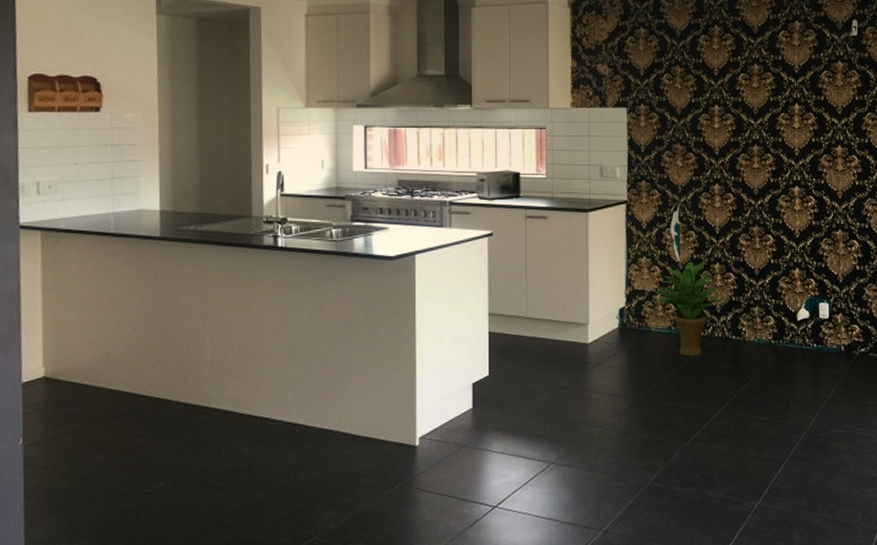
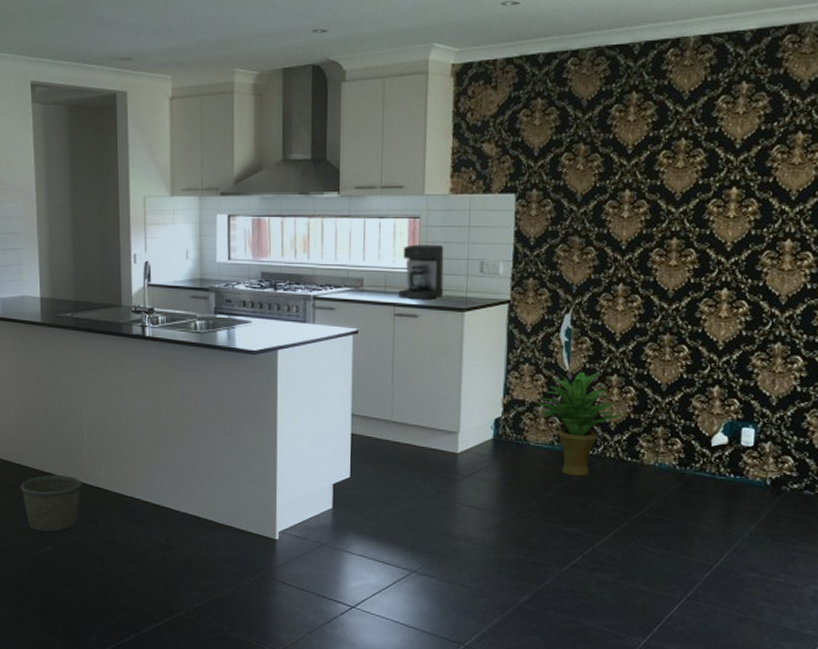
basket: none [129,399,204,466] -> present [21,474,82,532]
toaster: present [476,170,521,201] -> none [341,263,391,297]
coffee maker: none [529,152,569,203] -> present [398,244,444,300]

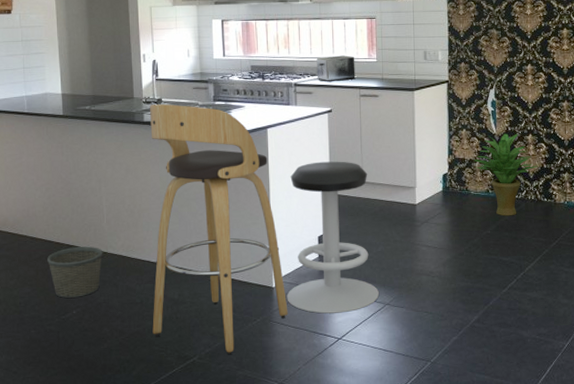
bar stool: none [135,315,293,613] -> present [150,104,288,355]
bar stool: none [291,393,405,577] -> present [286,161,380,314]
toaster: none [341,263,391,297] -> present [316,55,356,82]
coffee maker: present [398,244,444,300] -> none [362,38,397,83]

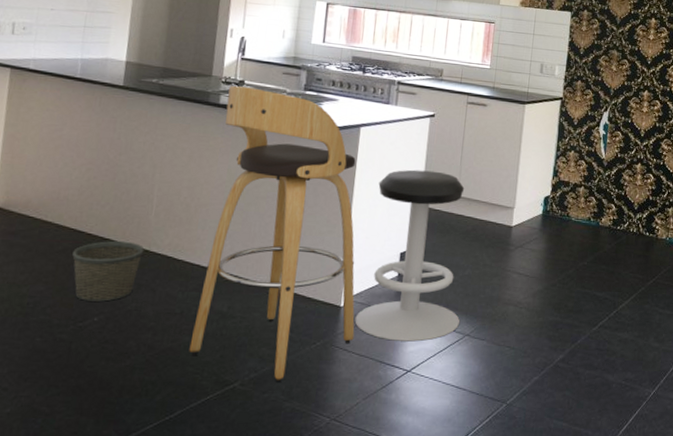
toaster: present [316,55,356,82] -> none [423,56,467,85]
potted plant: present [474,133,537,216] -> none [579,159,643,248]

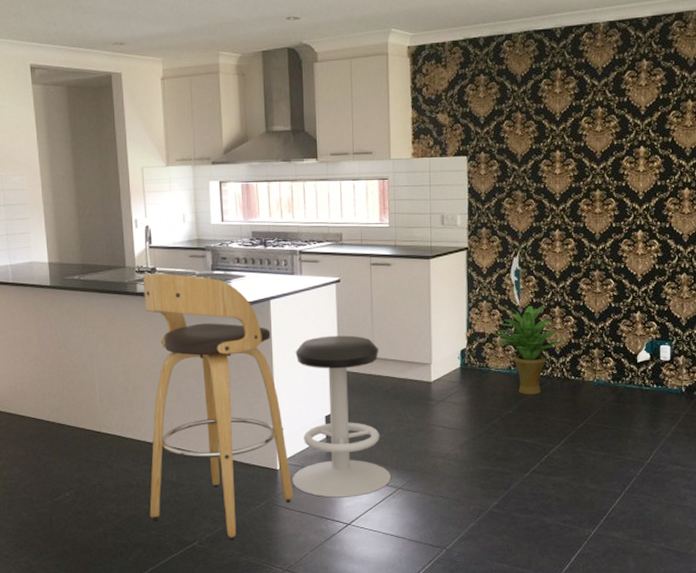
basket: present [72,240,145,302] -> none [37,425,96,479]
potted plant: none [579,159,643,248] -> present [495,305,564,395]

